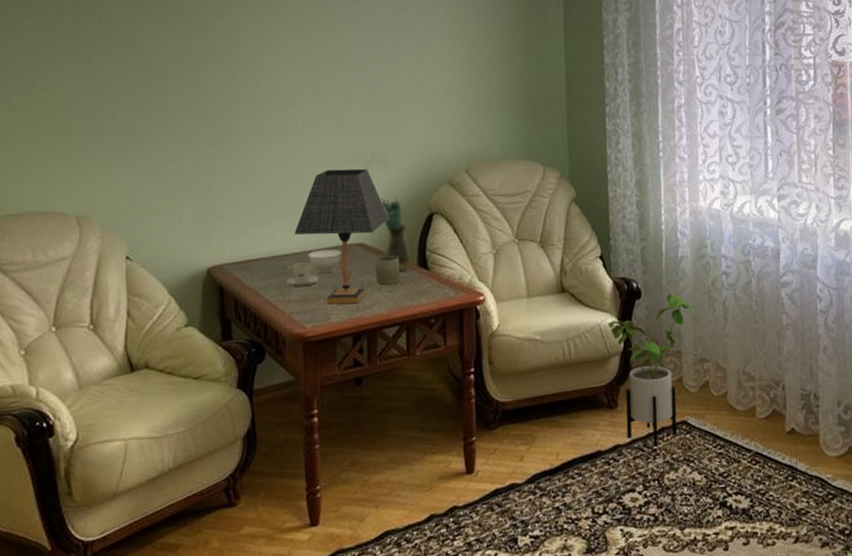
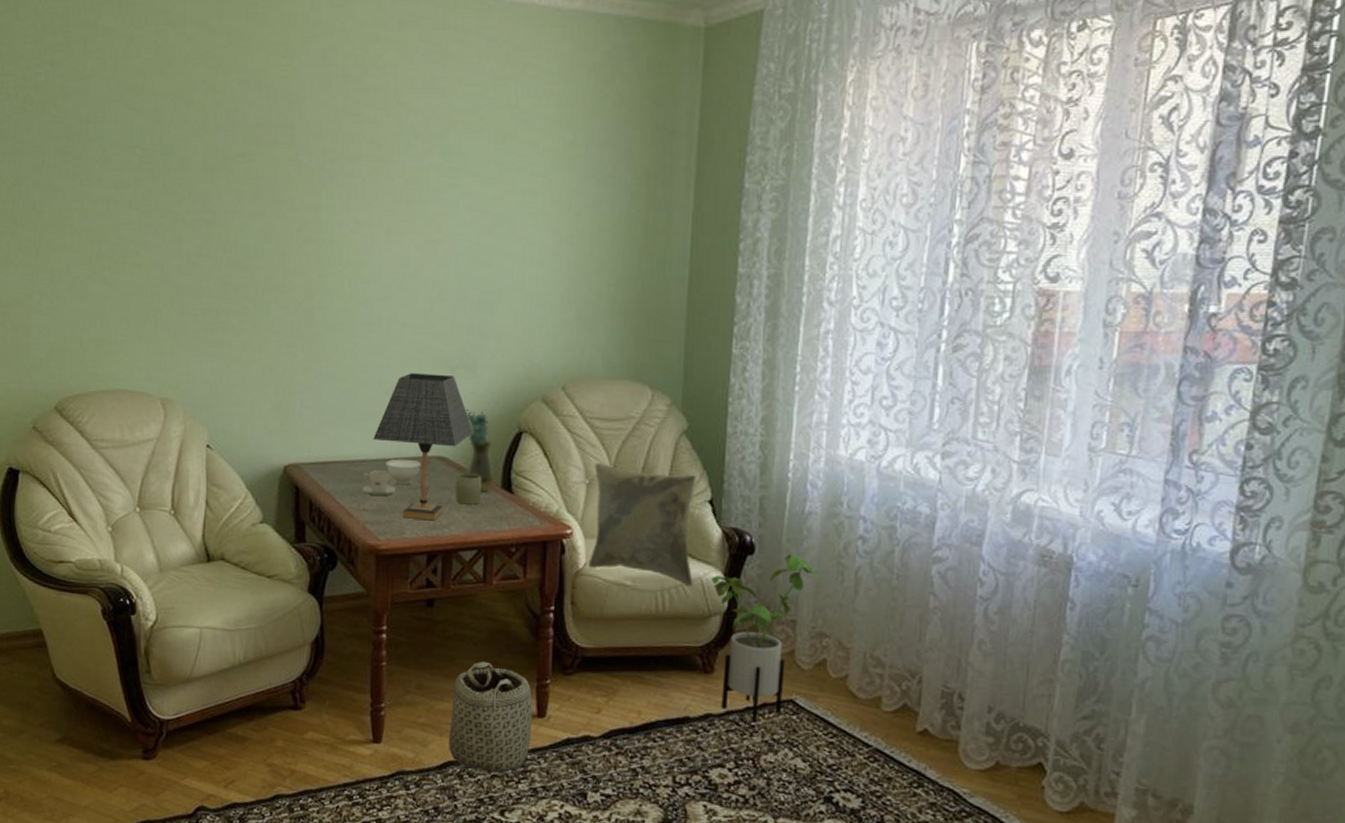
basket: none [384,429,462,536] -> present [448,661,533,773]
pillow: none [499,233,593,334] -> present [588,462,697,587]

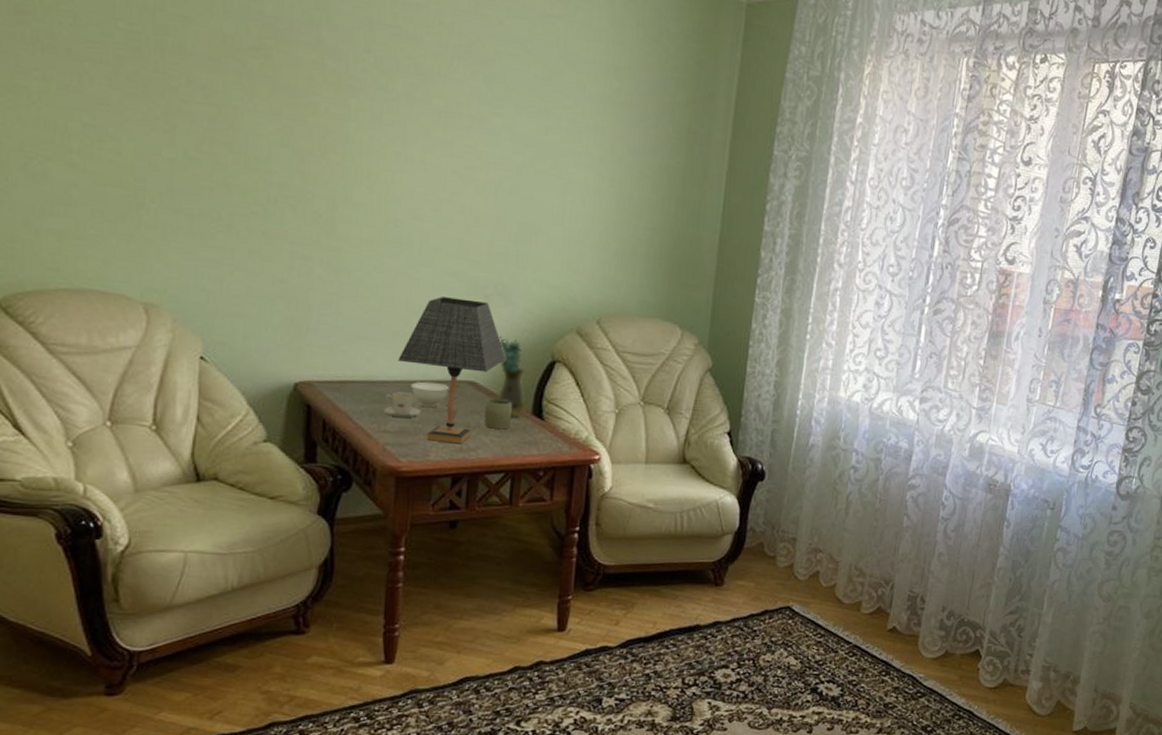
basket: present [448,661,533,773] -> none [465,580,554,686]
pillow: present [588,462,697,587] -> none [614,393,718,509]
house plant: present [711,553,819,723] -> none [725,480,817,628]

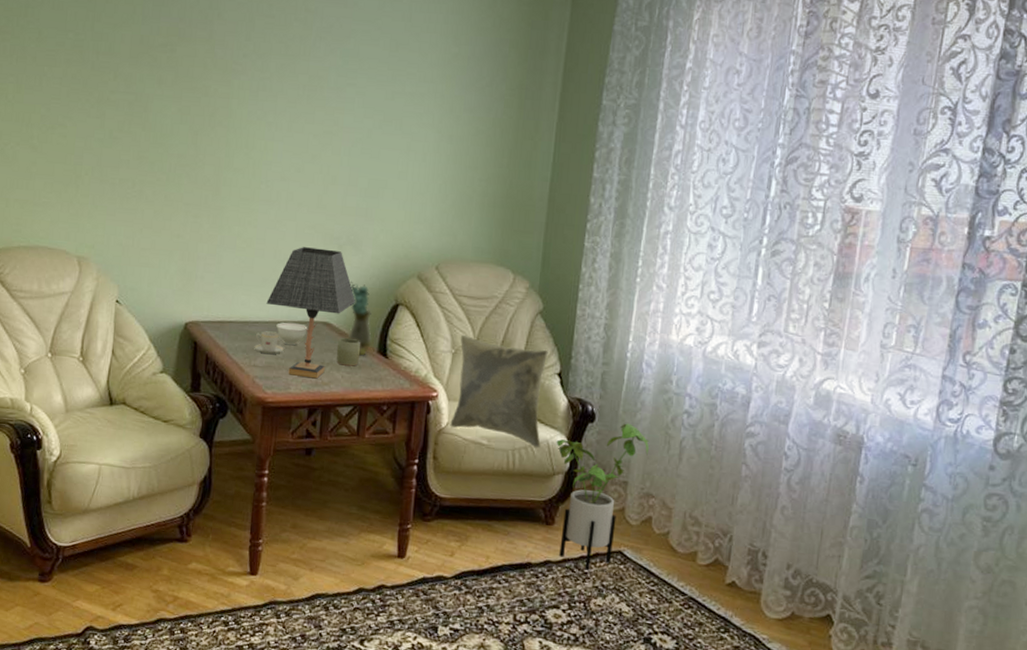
pillow: none [614,393,718,509] -> present [450,334,549,449]
house plant: none [725,480,817,628] -> present [556,423,649,570]

